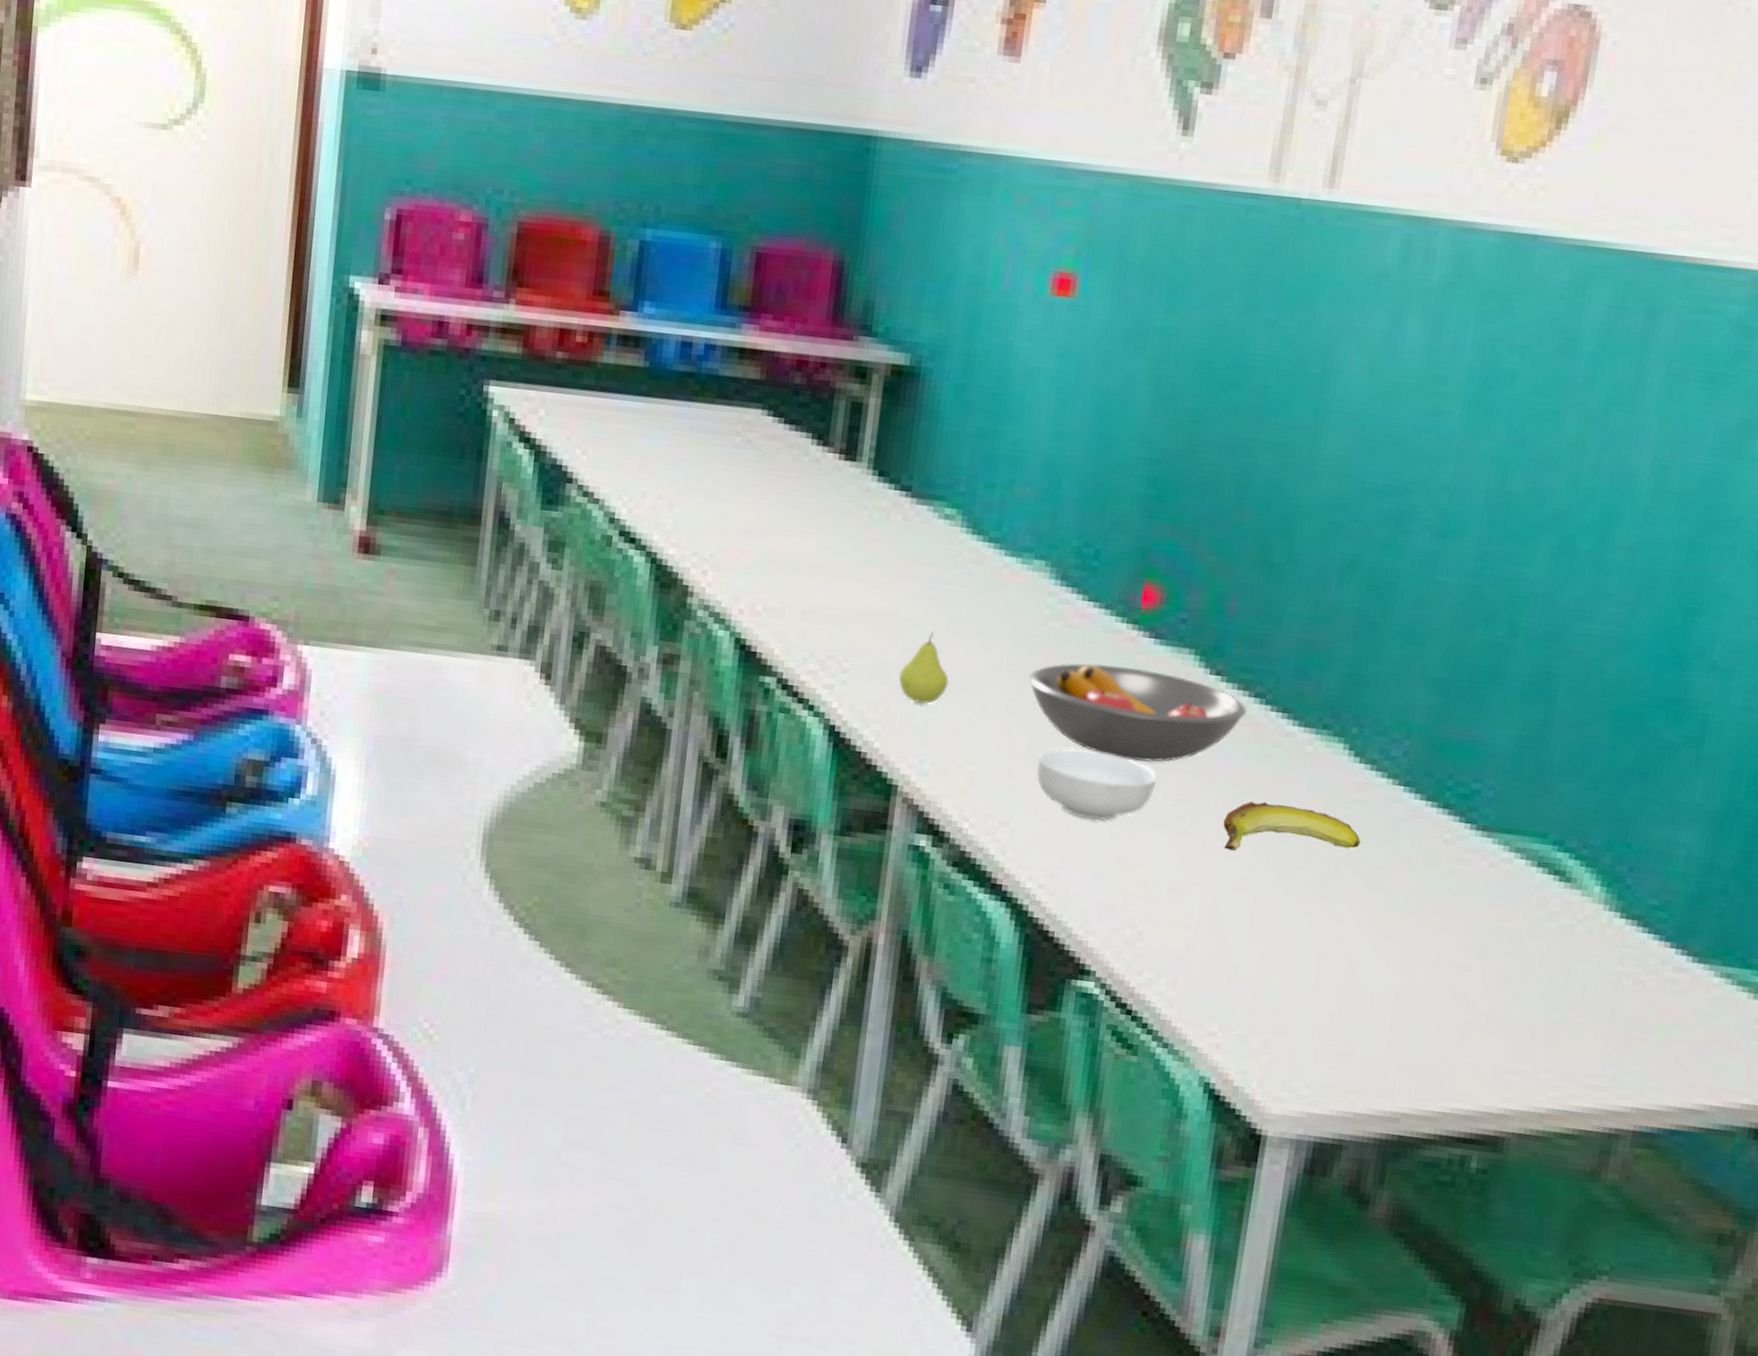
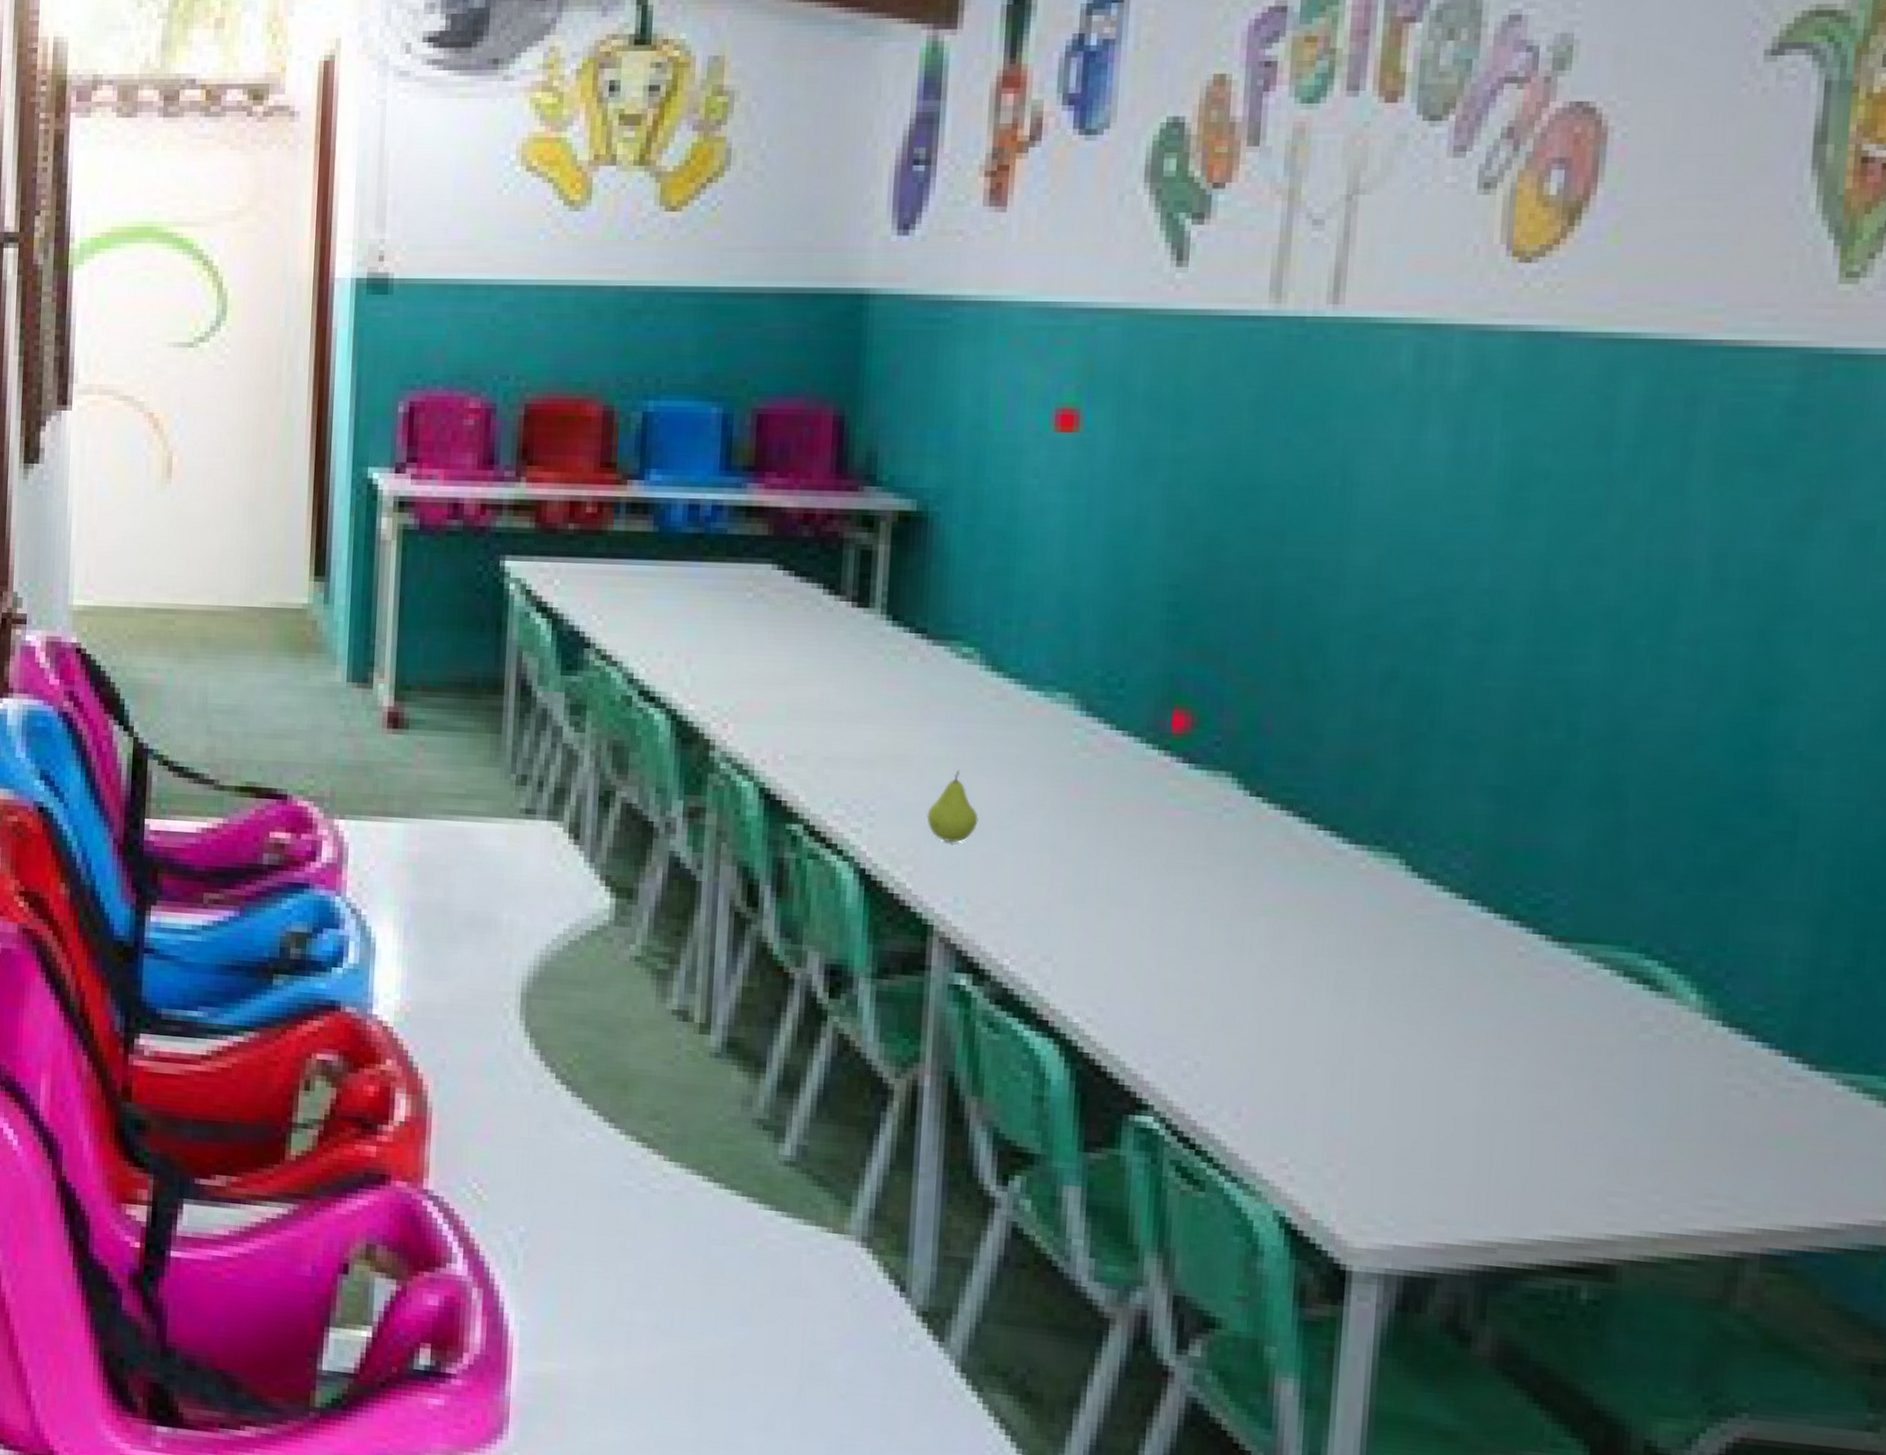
fruit bowl: present [1028,663,1248,762] -> none [1060,792,1293,888]
cereal bowl: present [1037,748,1157,821] -> none [1076,879,1202,951]
banana: present [1223,802,1361,851] -> none [1277,923,1427,975]

